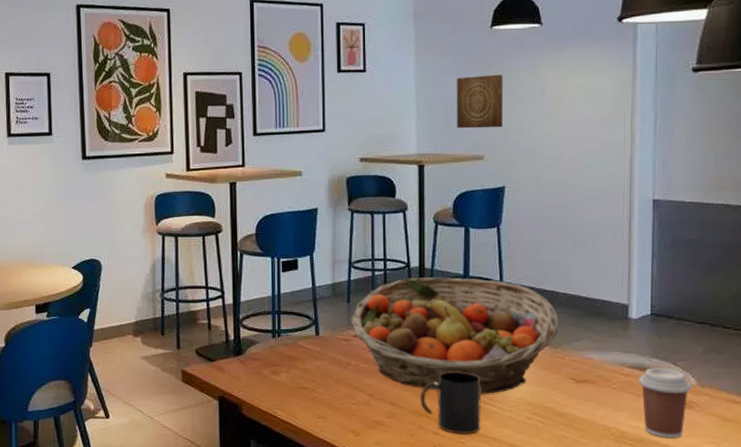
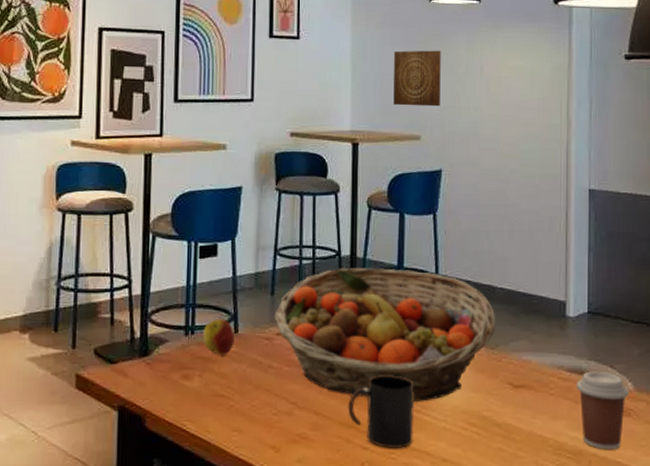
apple: none [288,323,316,354] -> present [202,319,234,355]

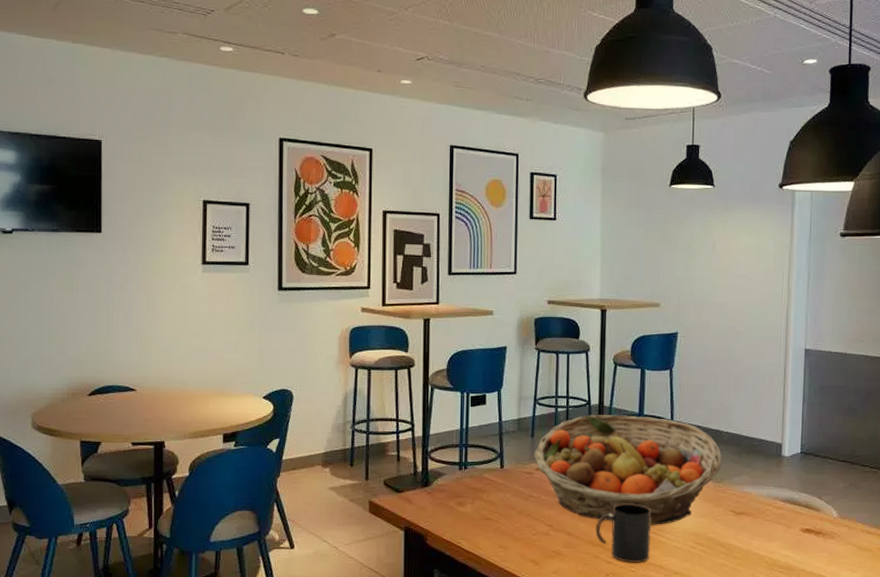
apple: present [202,319,234,355] -> none [474,456,501,486]
wall art: present [393,50,441,107] -> none [637,229,679,278]
coffee cup: present [576,371,629,449] -> none [788,501,834,565]

